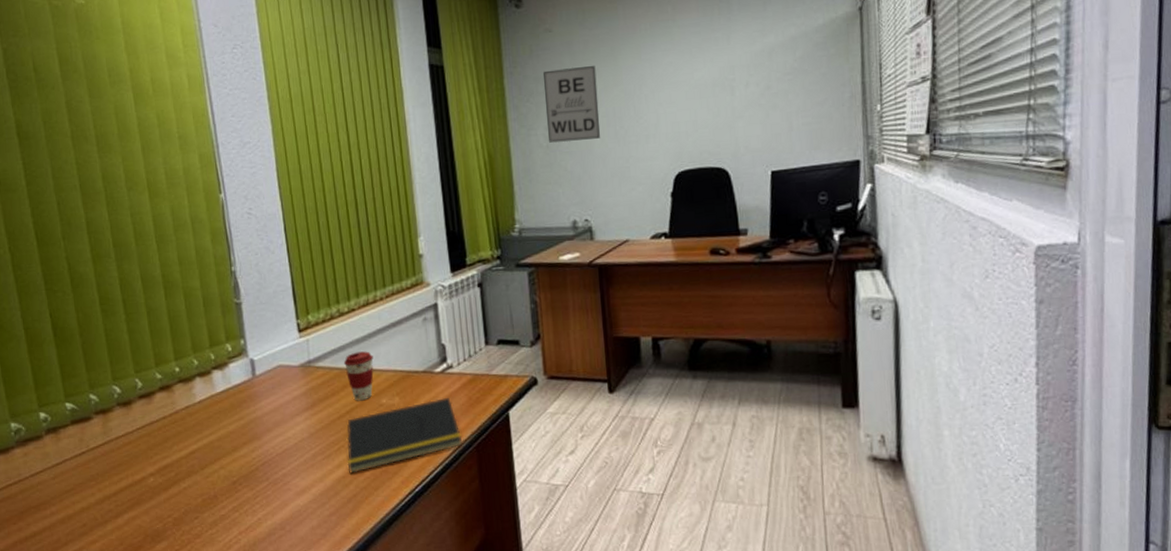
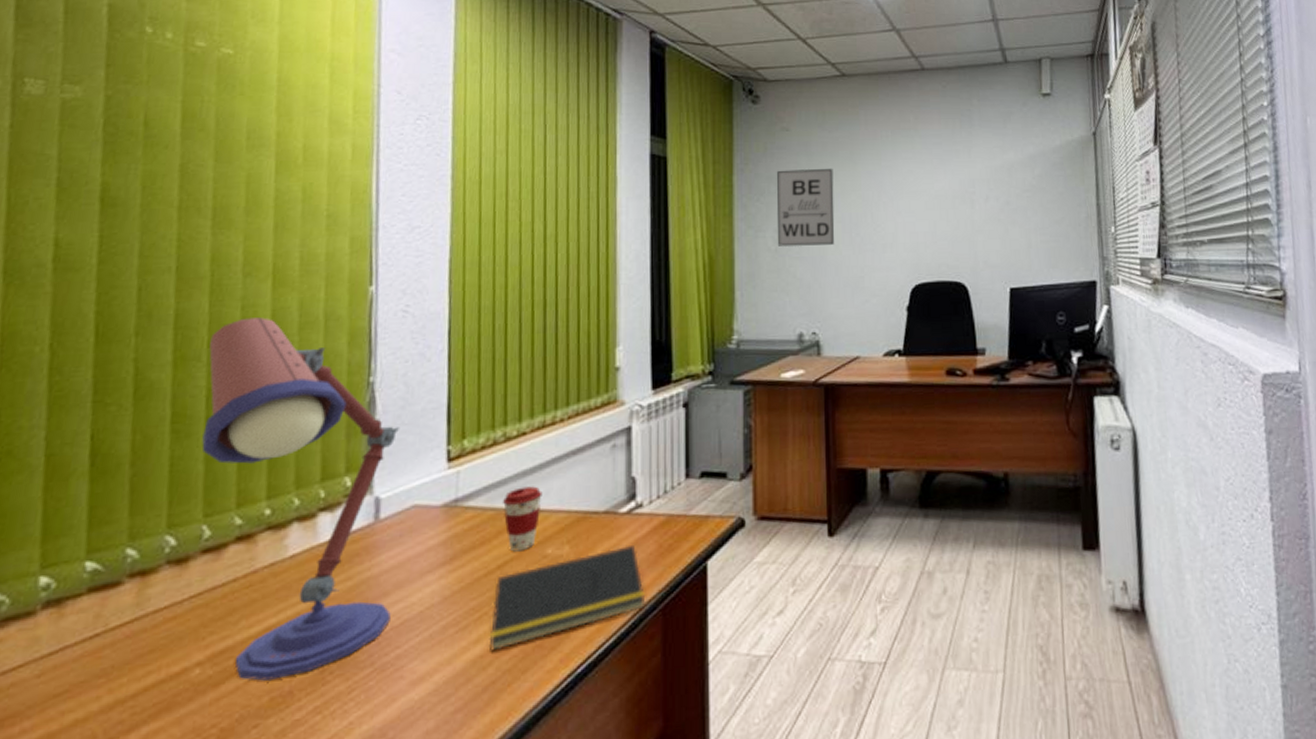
desk lamp: none [114,222,275,488] -> present [202,317,401,681]

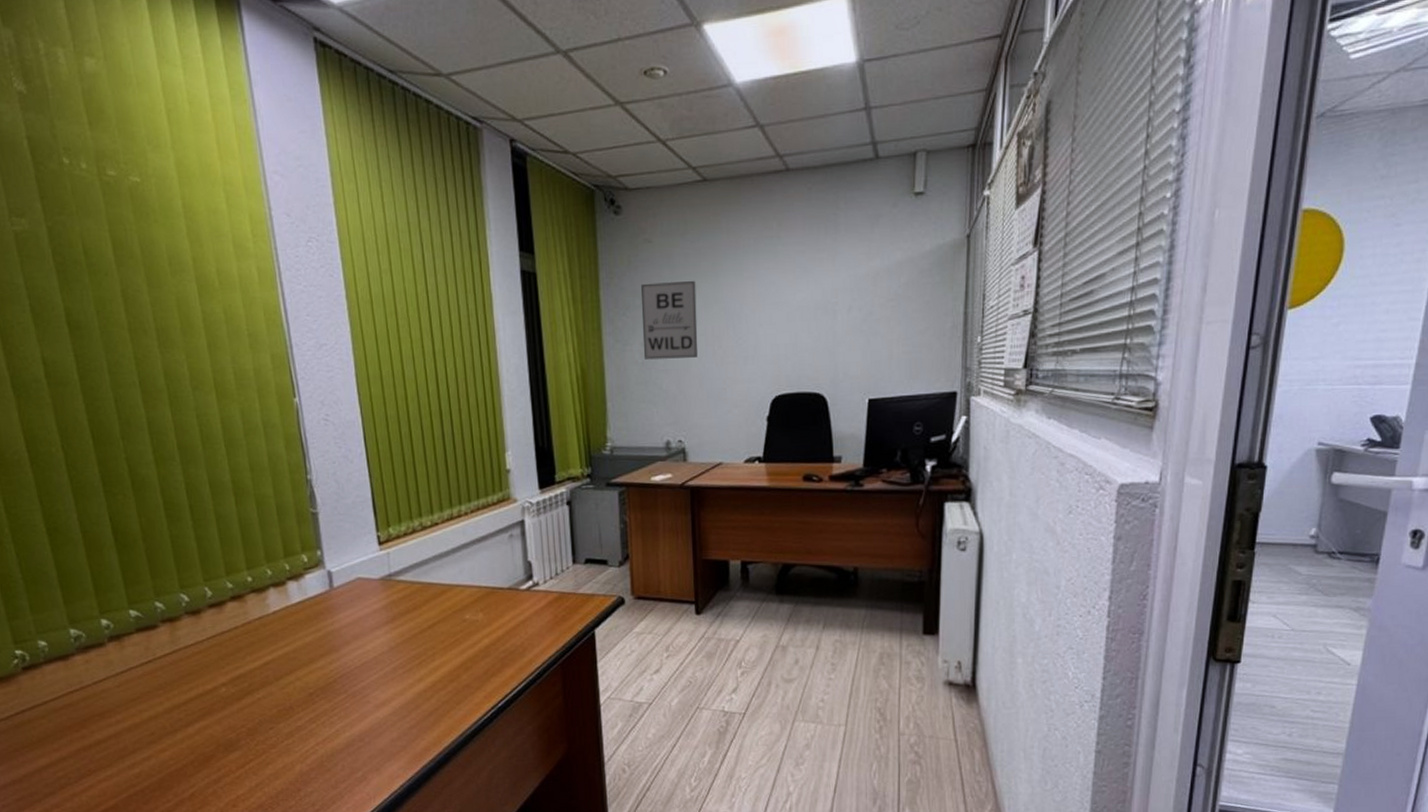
desk lamp: present [202,317,401,681] -> none [178,425,354,698]
notepad: present [488,546,646,651] -> none [428,615,547,688]
coffee cup: present [502,486,543,552] -> none [425,566,457,616]

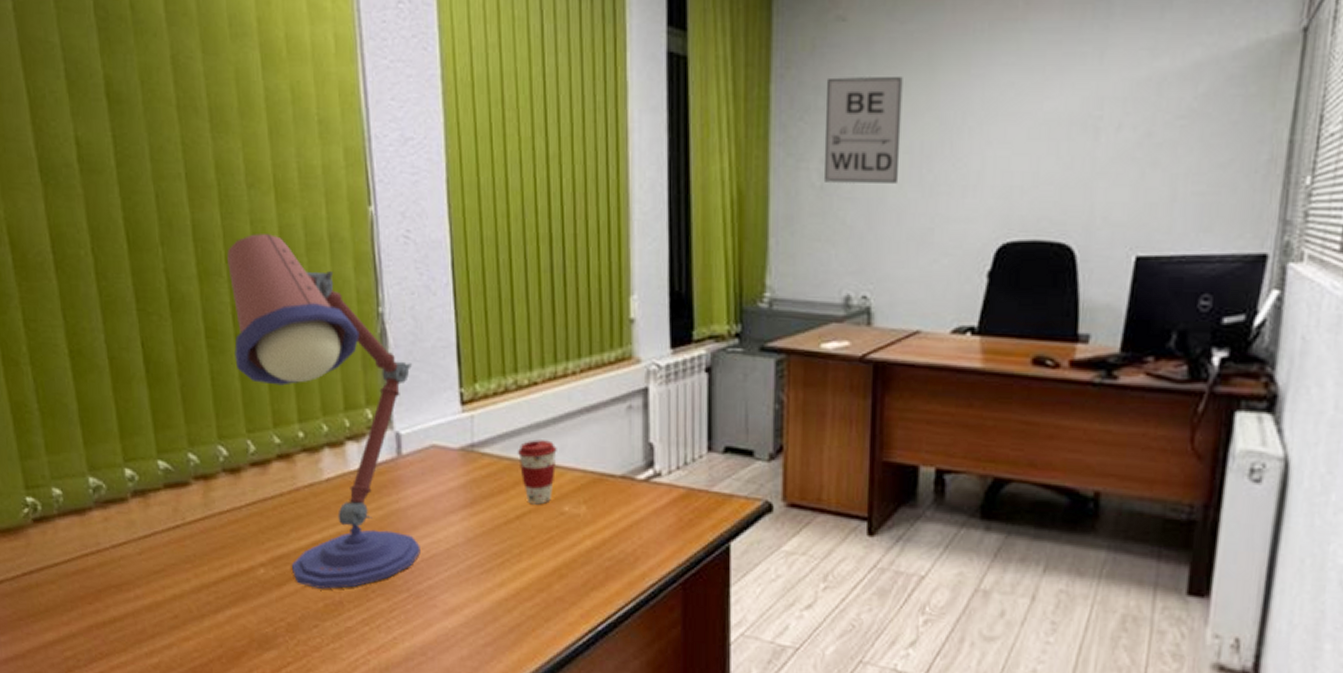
desk lamp: none [178,425,354,698] -> present [227,234,420,589]
coffee cup: none [425,566,457,616] -> present [517,439,557,505]

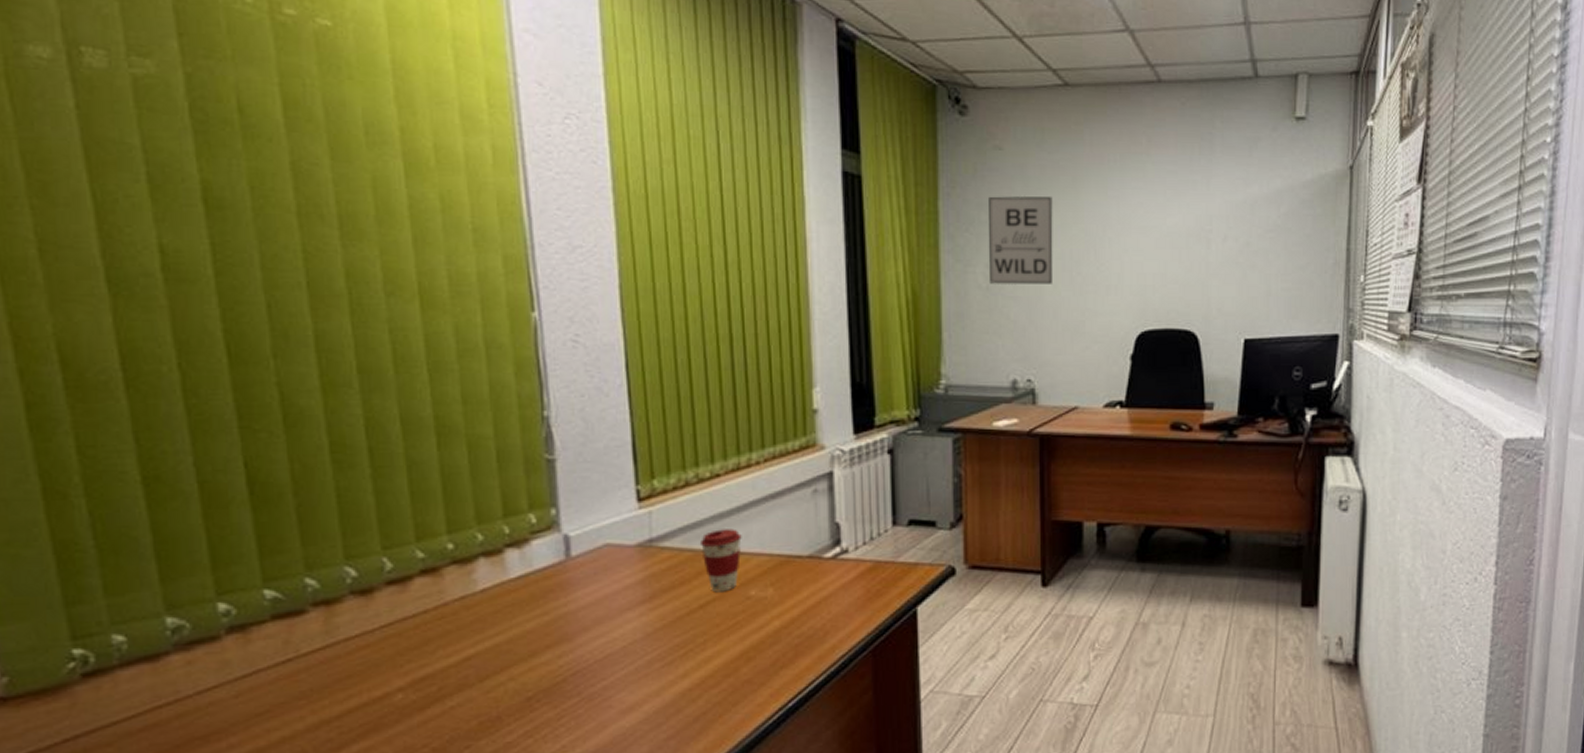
desk lamp: present [227,234,420,589] -> none [359,342,593,706]

